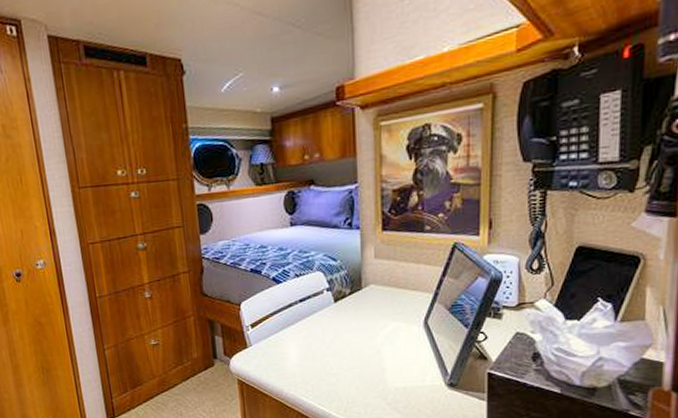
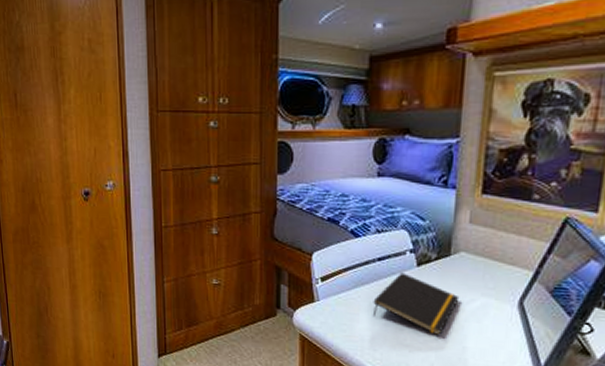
notepad: none [299,310,374,363] -> present [372,272,460,336]

